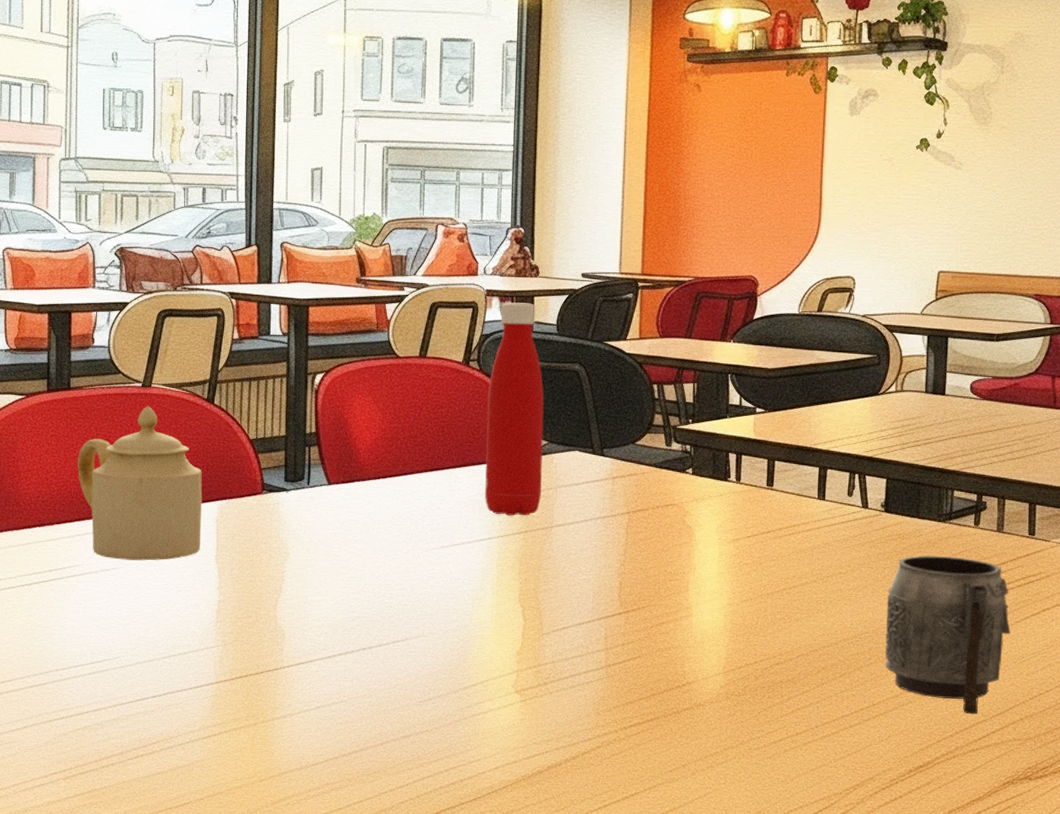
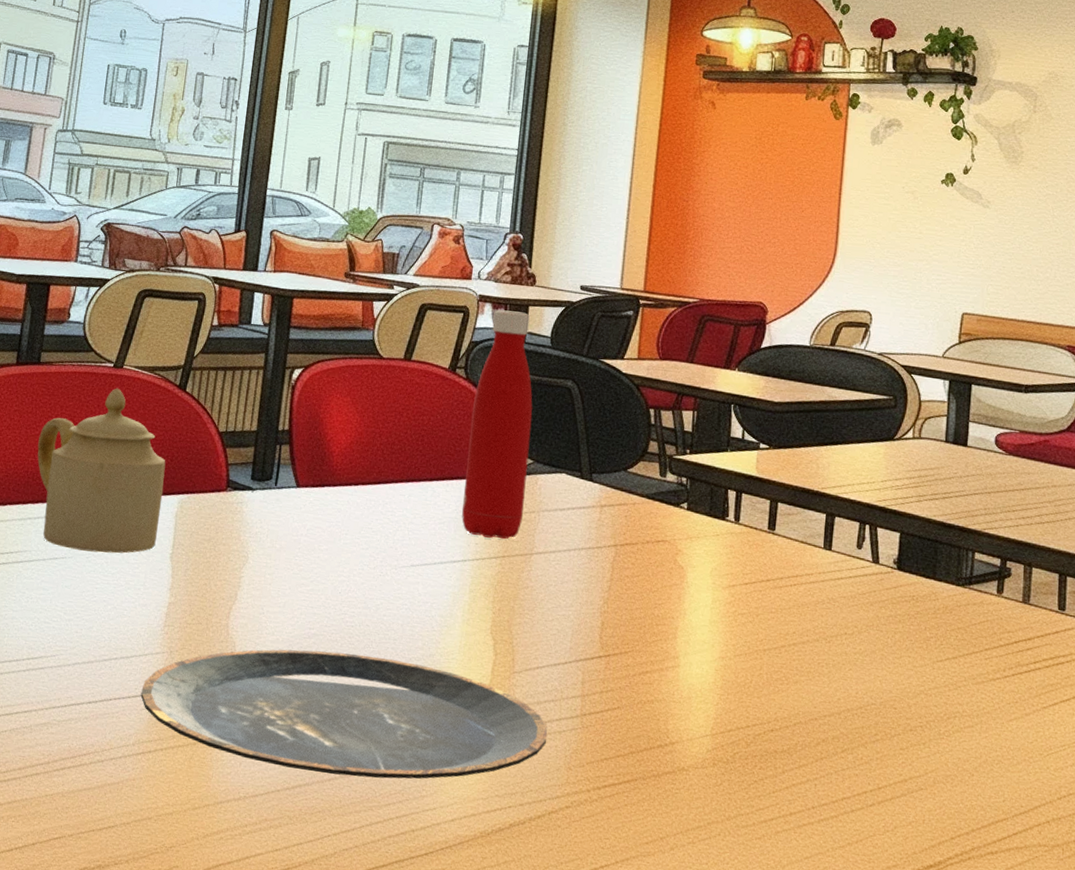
plate: none [201,631,577,739] -> present [140,649,547,779]
mug: present [885,555,1011,715] -> none [893,621,1037,811]

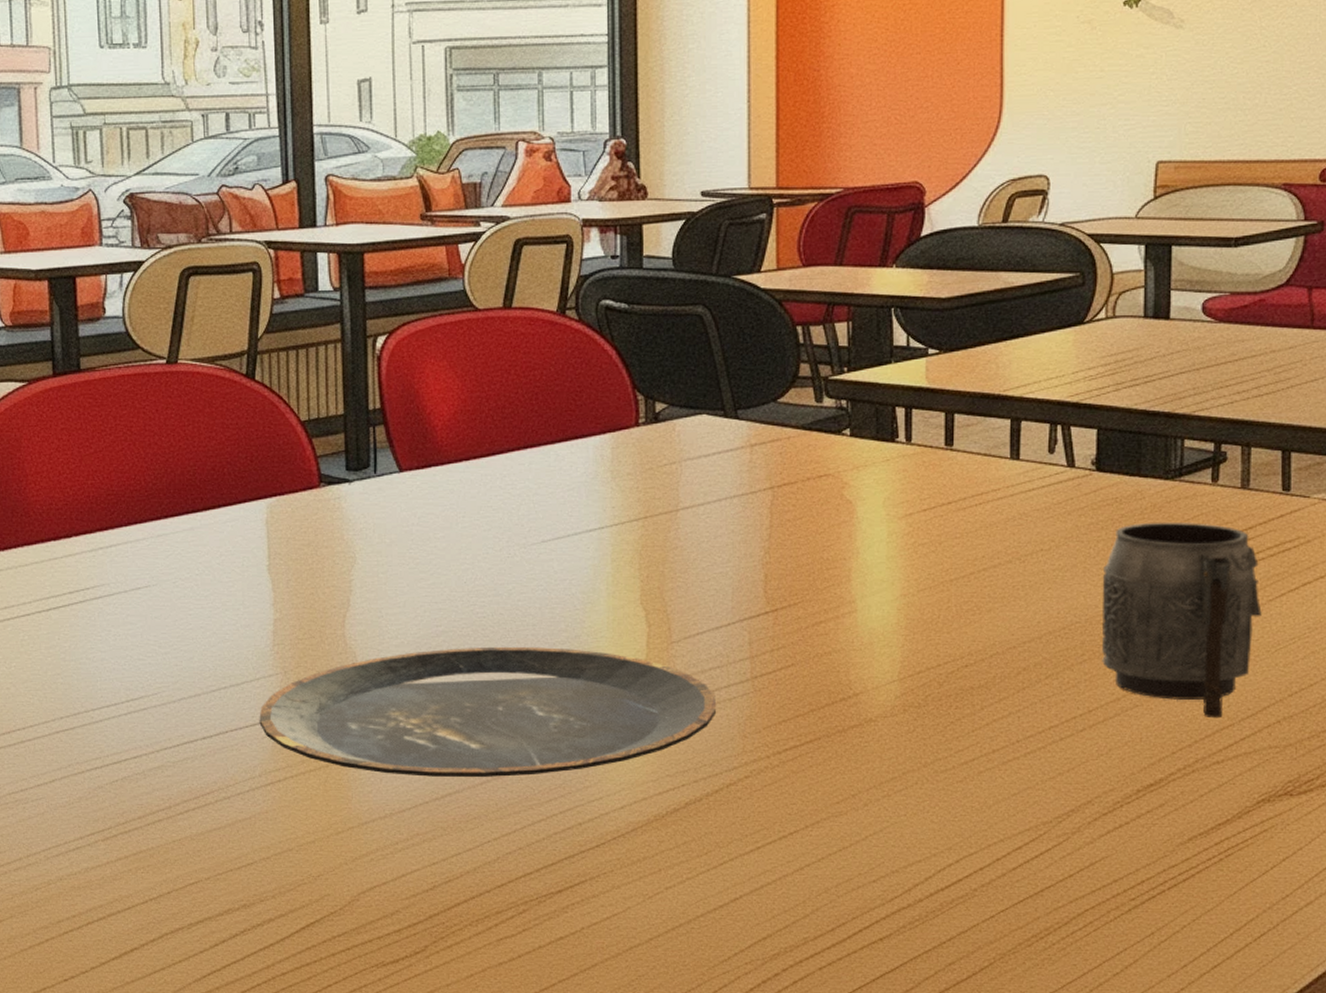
sugar bowl: present [37,388,166,554] -> none [95,387,249,576]
bottle: present [461,310,533,540] -> none [590,233,662,499]
mug: none [893,621,1037,811] -> present [1102,522,1262,719]

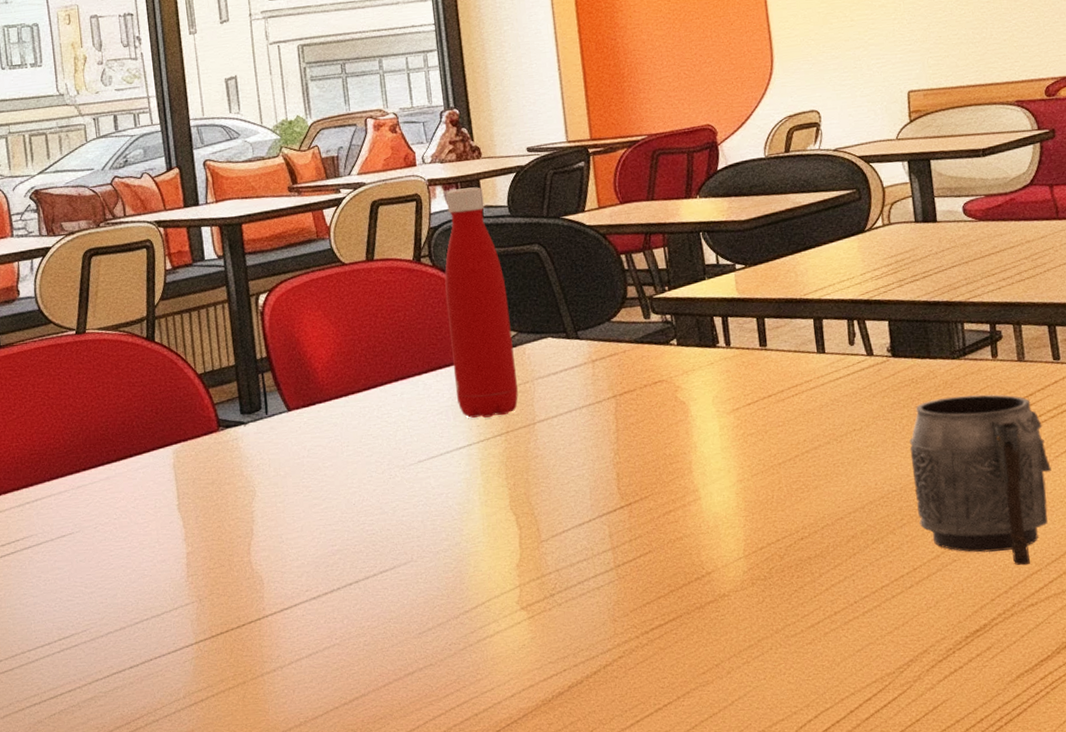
plate: present [259,646,717,777] -> none [179,555,588,685]
bottle: none [590,233,662,499] -> present [444,187,518,418]

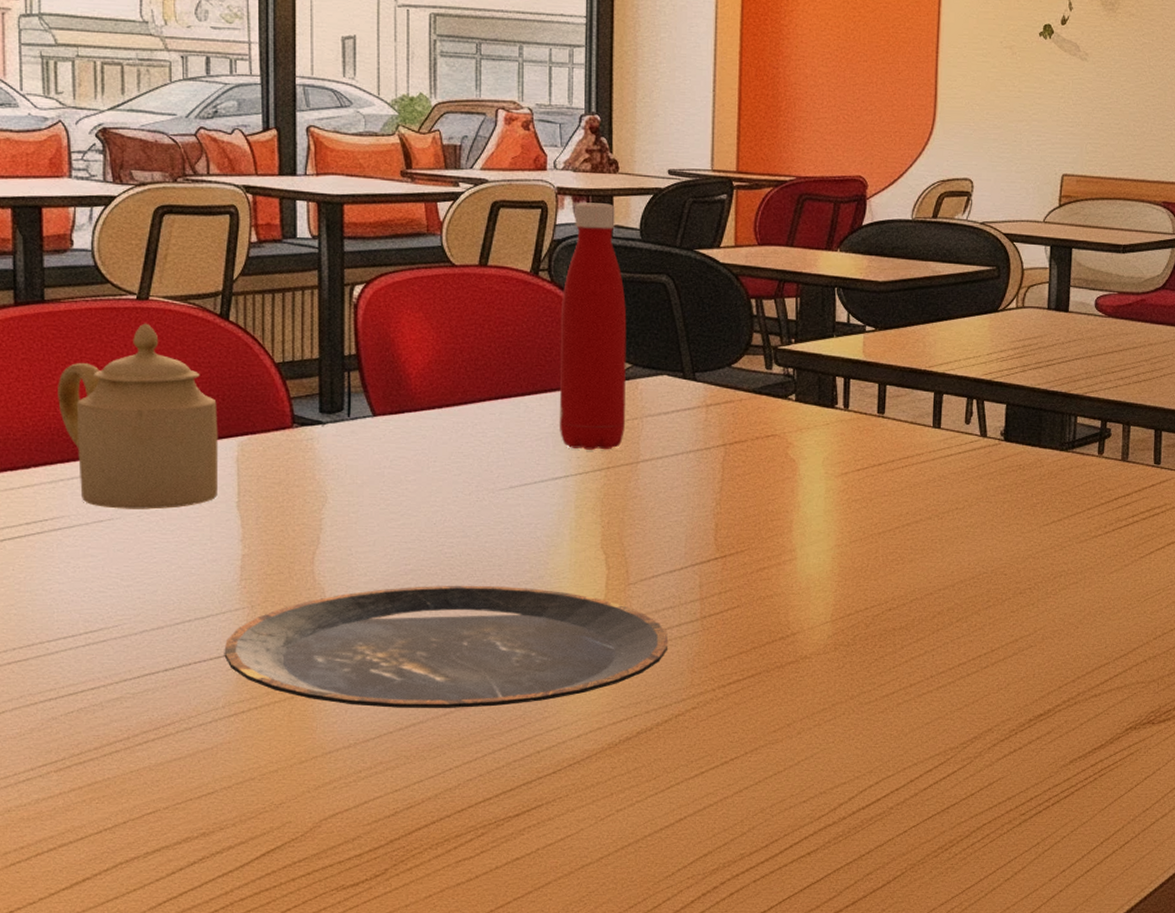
sugar bowl: none [17,354,160,524] -> present [58,323,219,510]
plate: none [179,555,588,685] -> present [224,585,669,708]
mug: present [909,394,1052,566] -> none [1004,487,1135,658]

